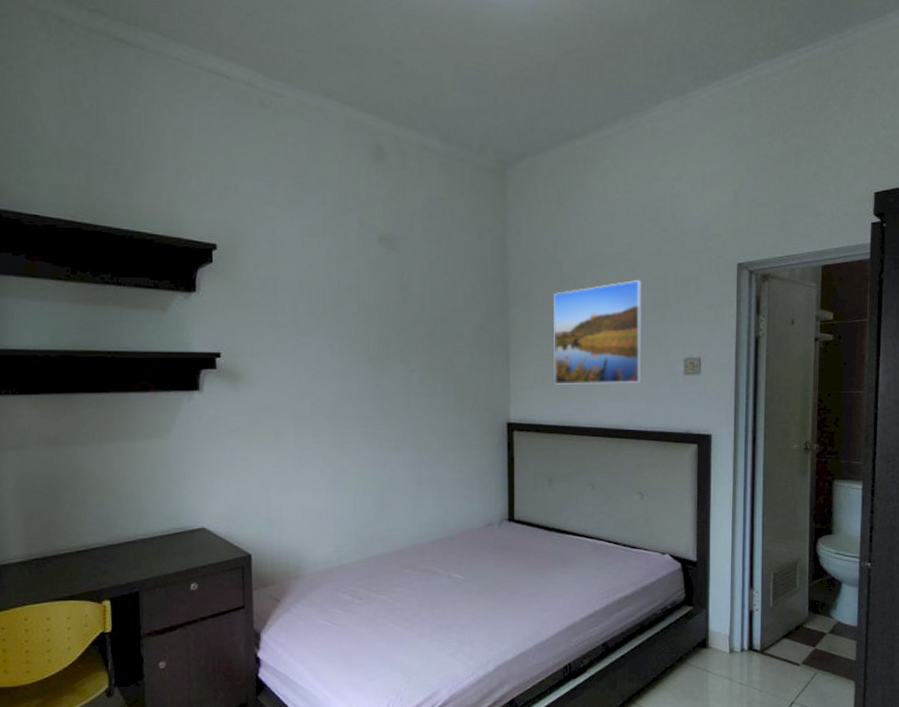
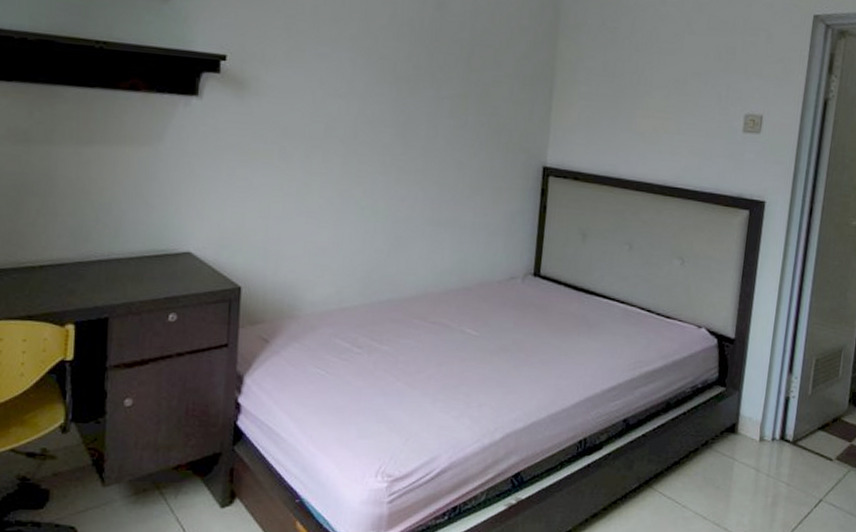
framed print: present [552,279,643,385] -> none [600,21,708,138]

